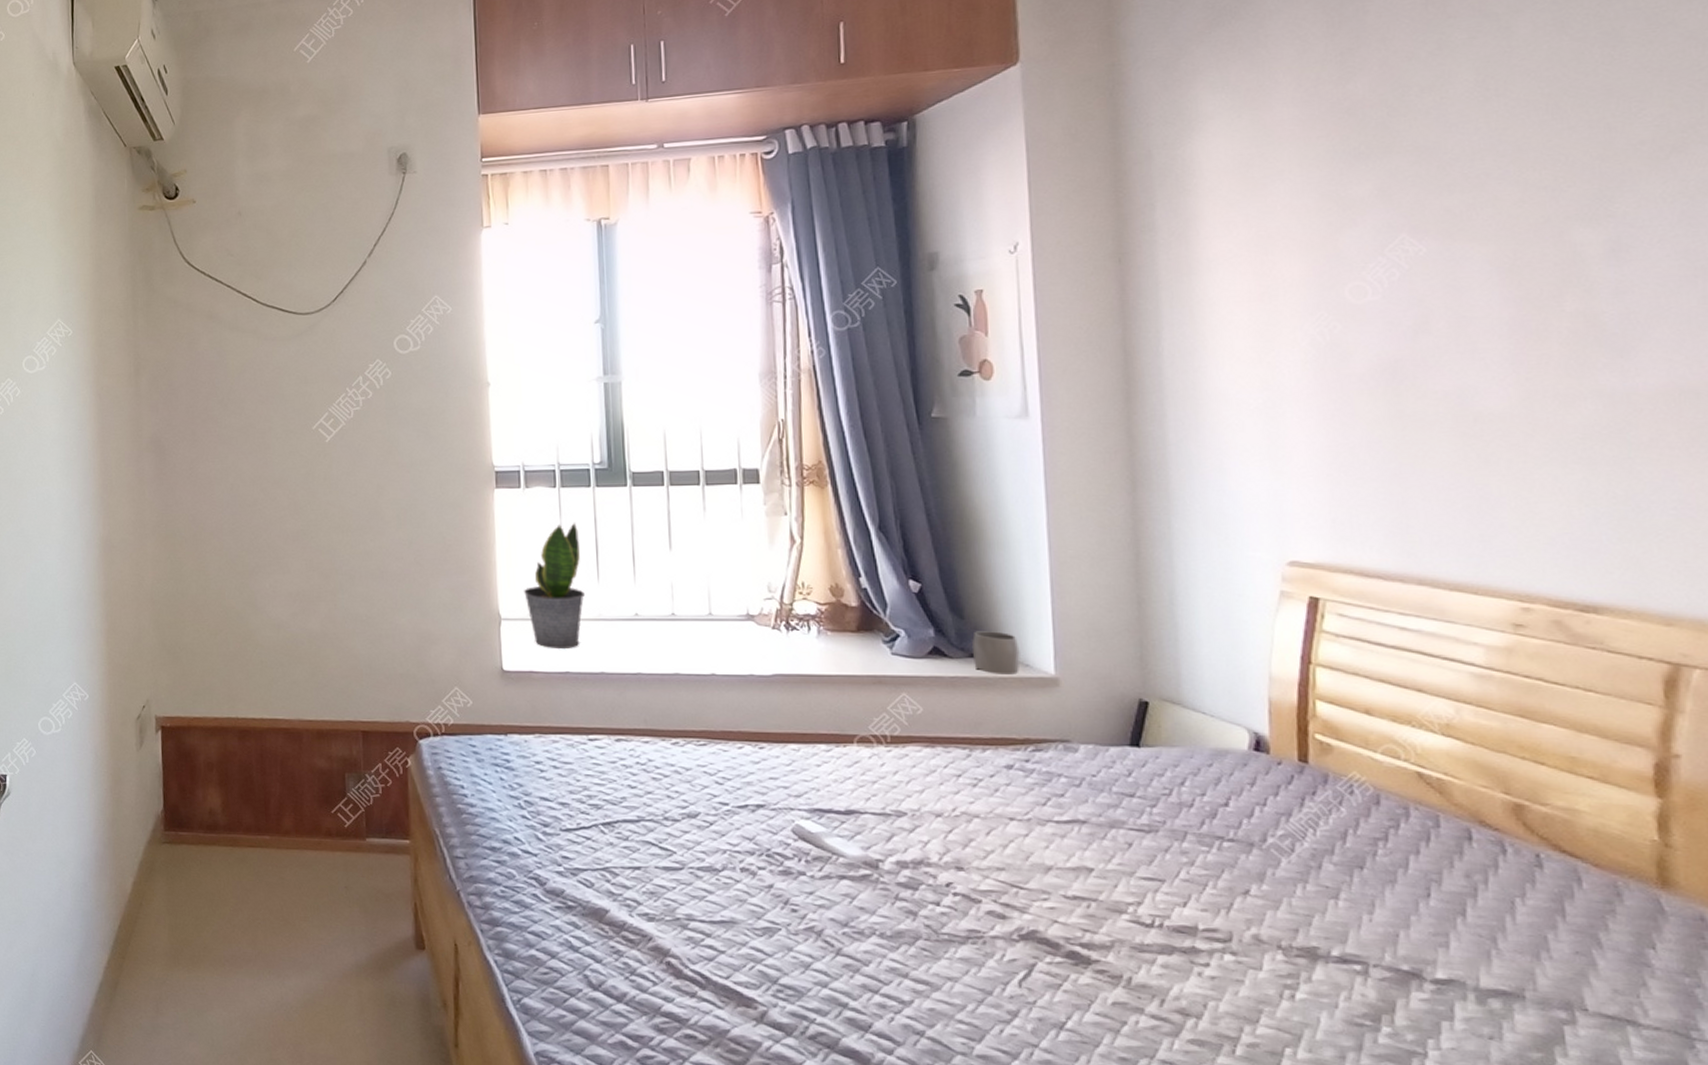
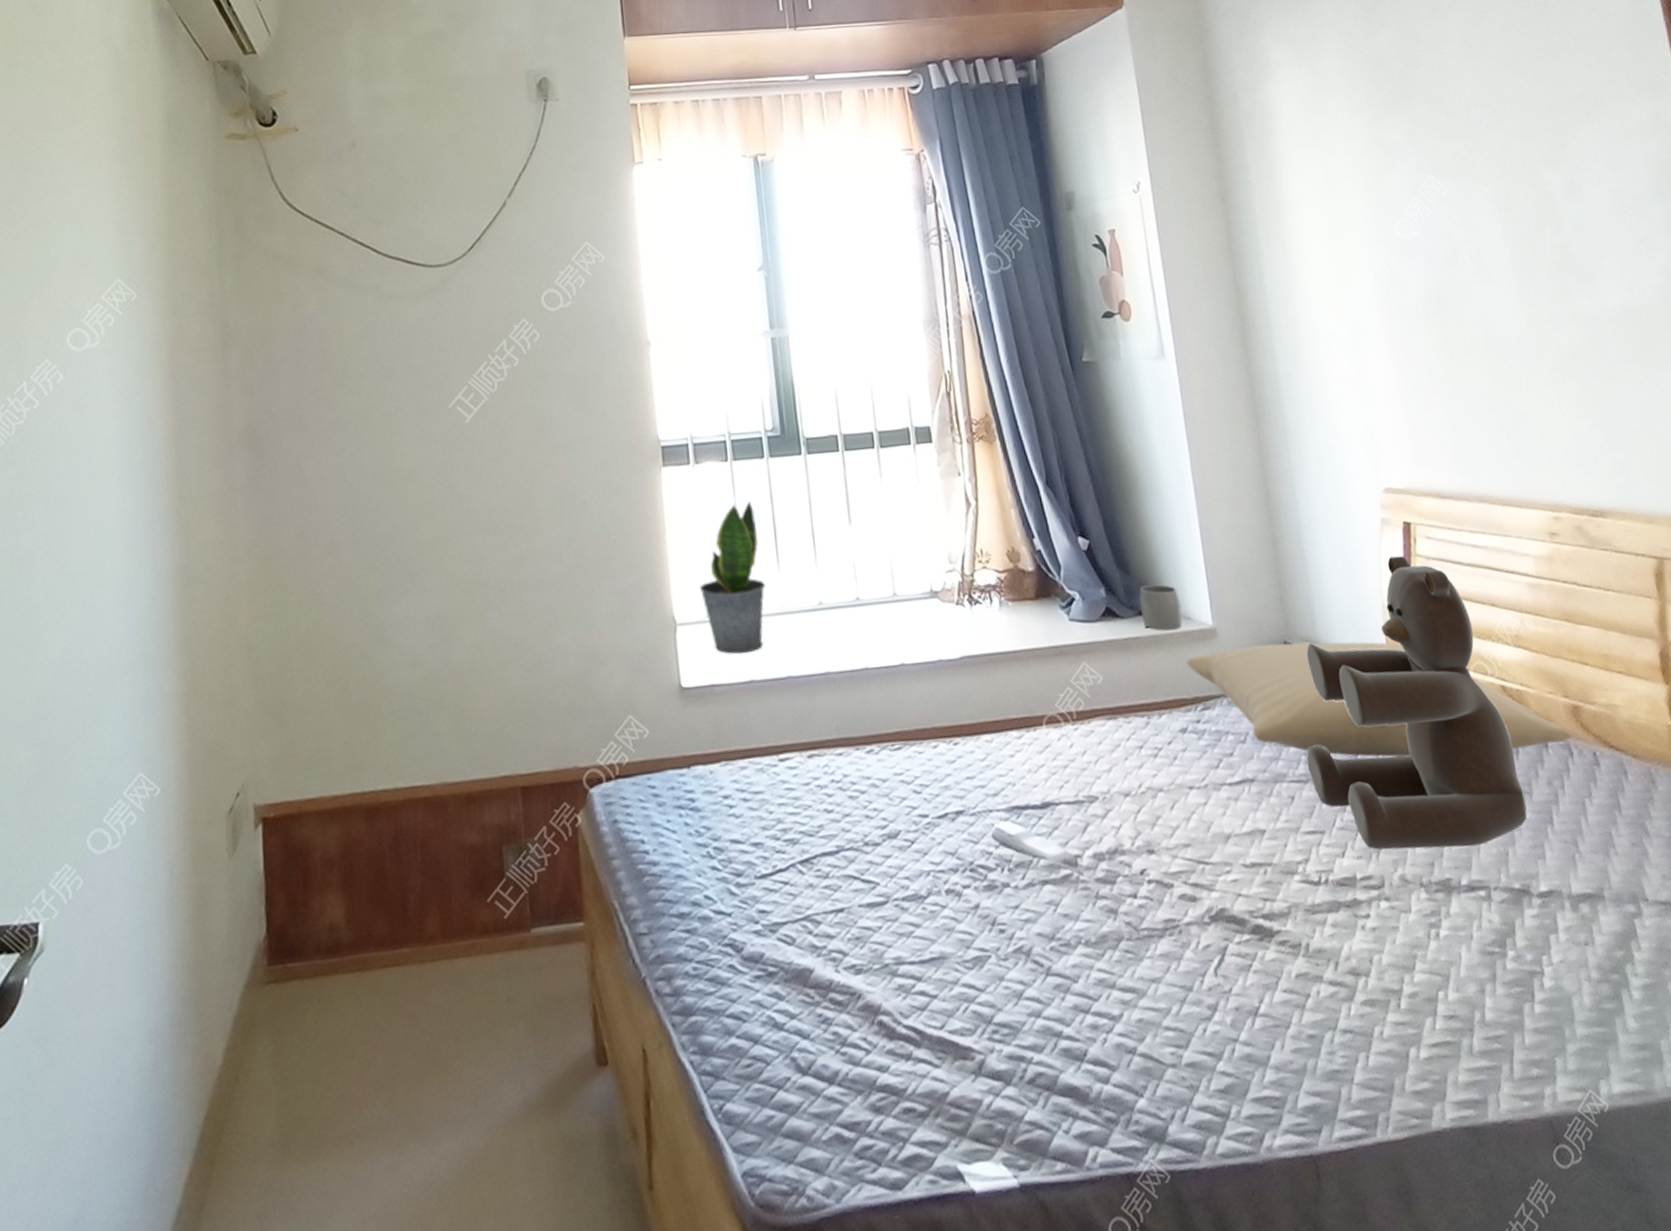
pillow: none [1020,698,1508,837] -> present [1186,641,1572,757]
teddy bear: none [1151,630,1431,922] -> present [1306,555,1527,850]

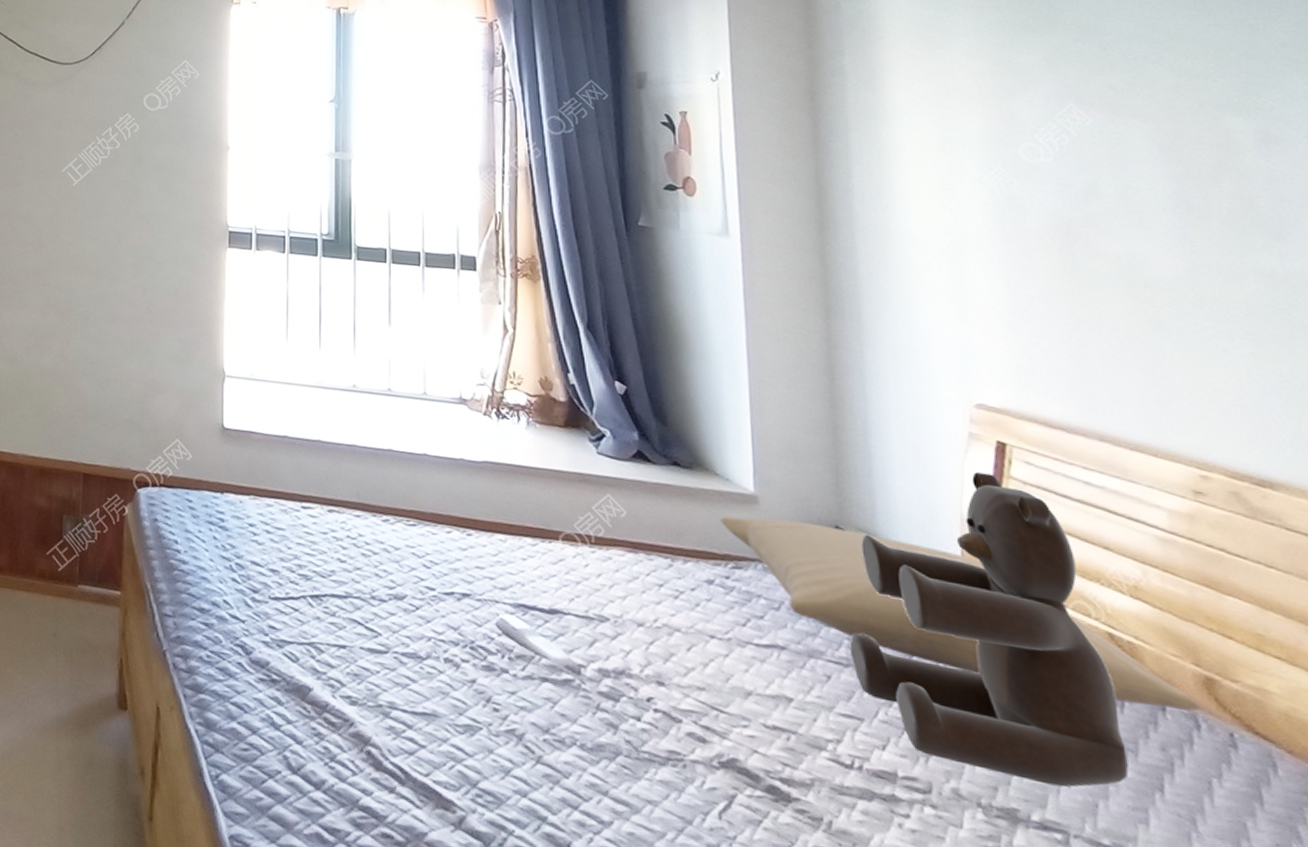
potted plant: present [700,500,765,654] -> none [249,288,306,413]
mug: present [1139,584,1183,632] -> none [674,439,721,488]

